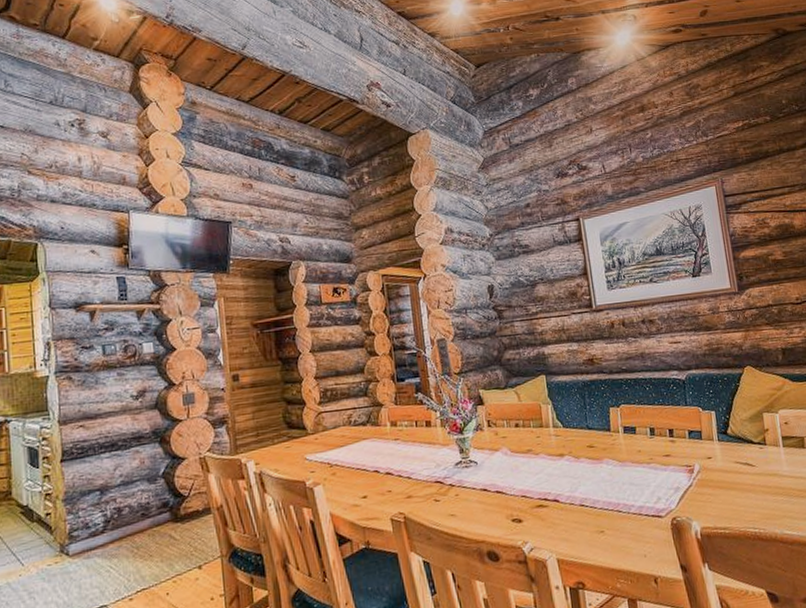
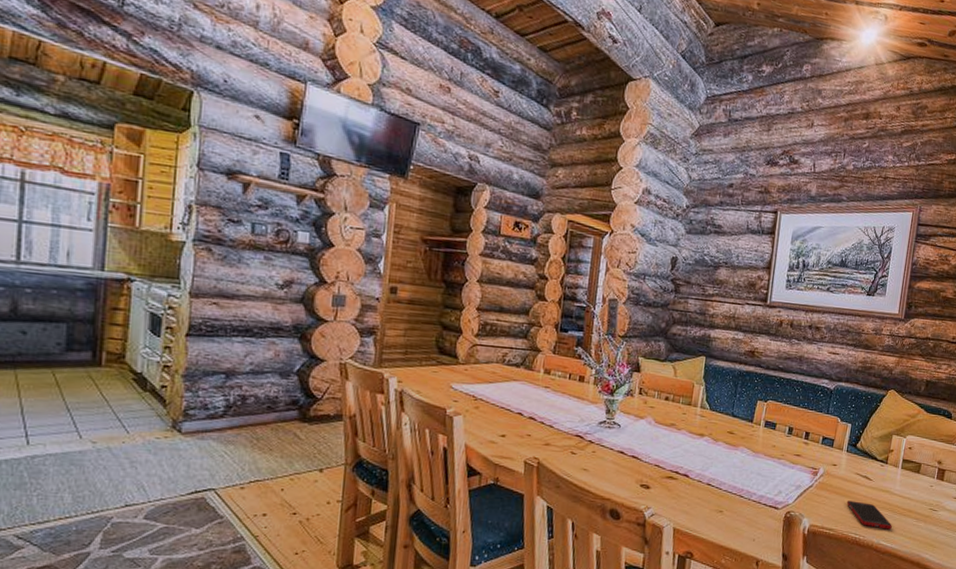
cell phone: none [734,491,792,517] -> present [846,500,892,530]

